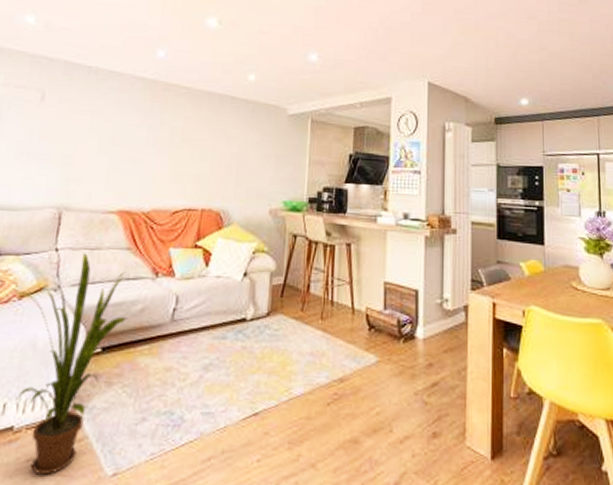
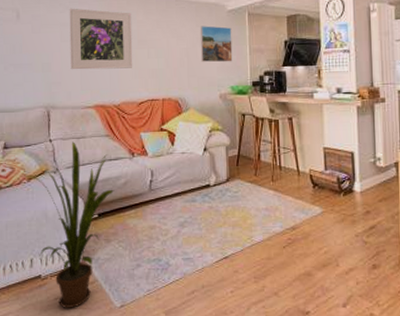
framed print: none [96,94,179,170] -> present [69,8,133,70]
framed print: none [252,129,291,173] -> present [200,26,233,63]

